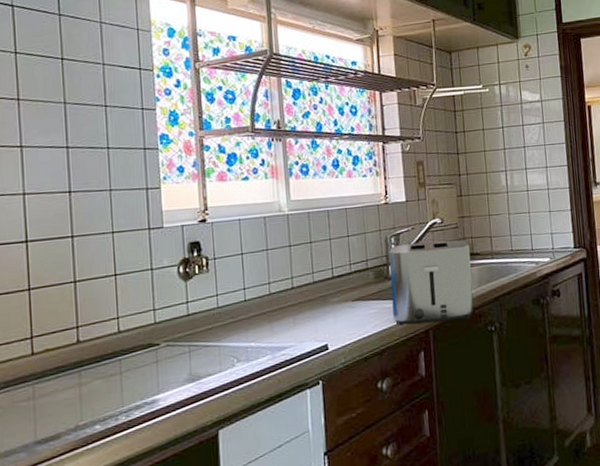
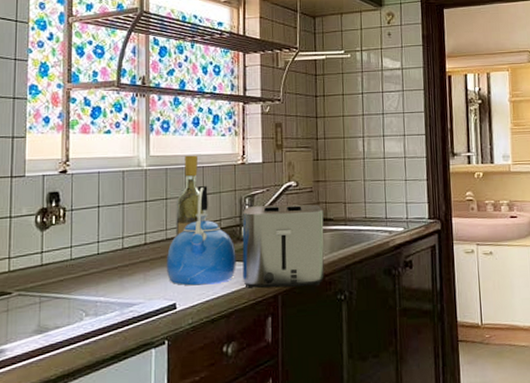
kettle: none [314,227,386,326] -> present [166,186,236,286]
bottle: none [320,197,350,278] -> present [176,155,204,235]

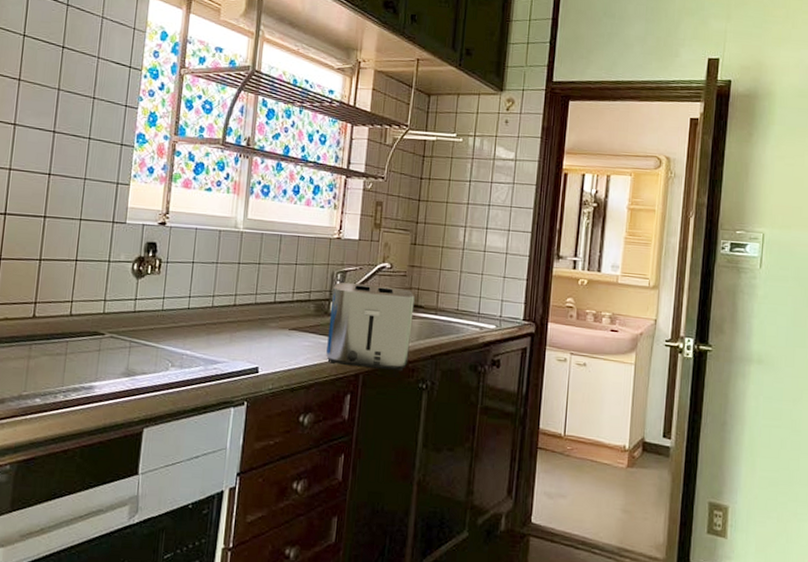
kettle: present [166,186,236,286] -> none [252,255,323,354]
bottle: present [176,155,204,235] -> none [265,223,296,301]

